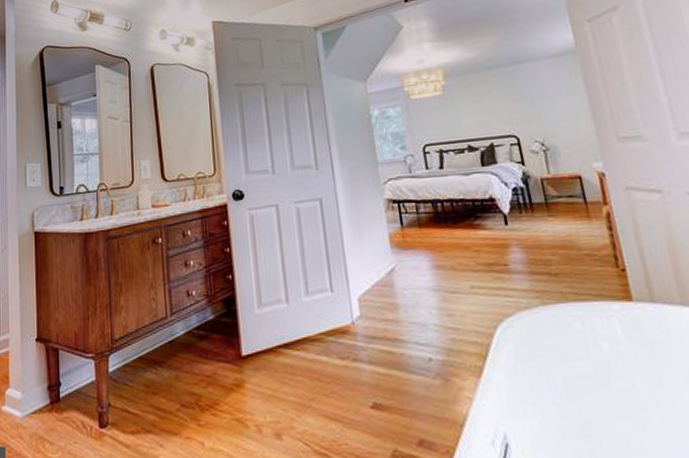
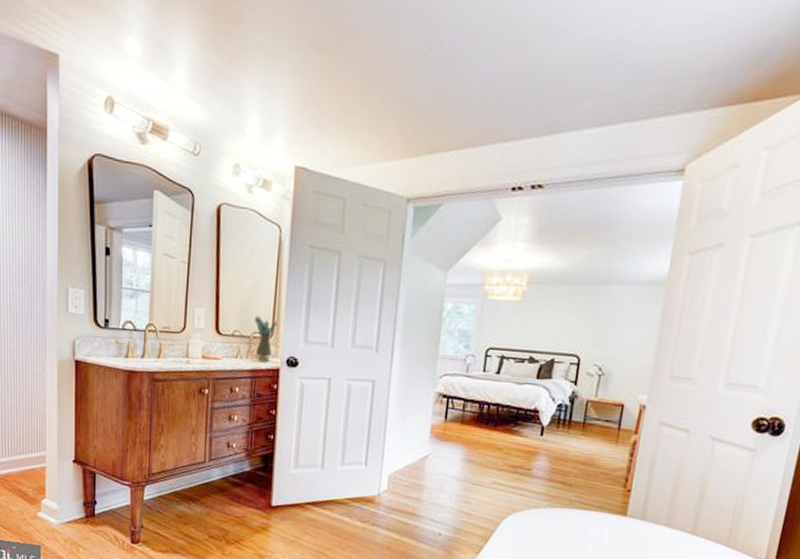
vase: none [195,156,218,201] -> present [254,314,278,363]

